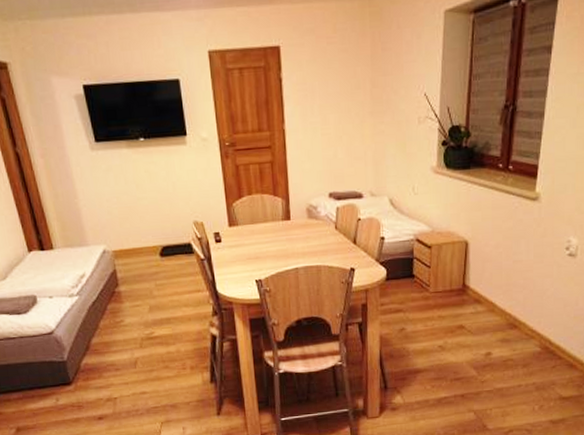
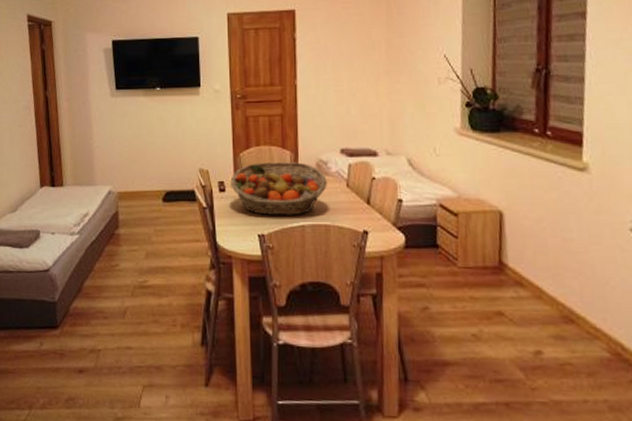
fruit basket: none [225,208,317,262] -> present [231,162,327,215]

